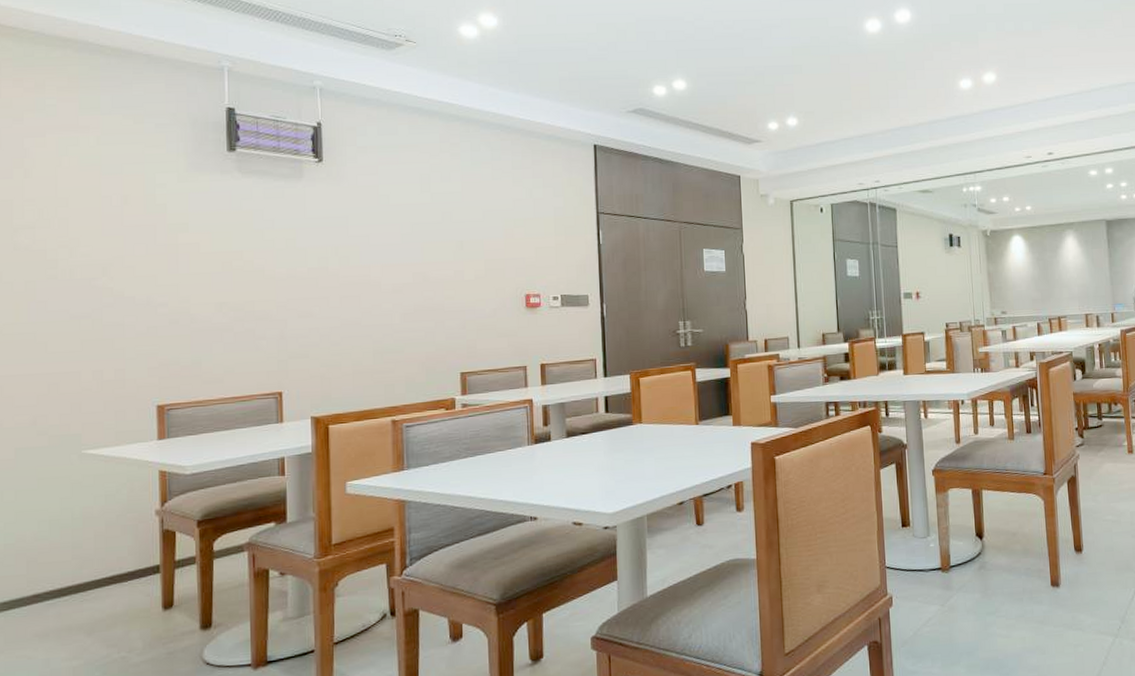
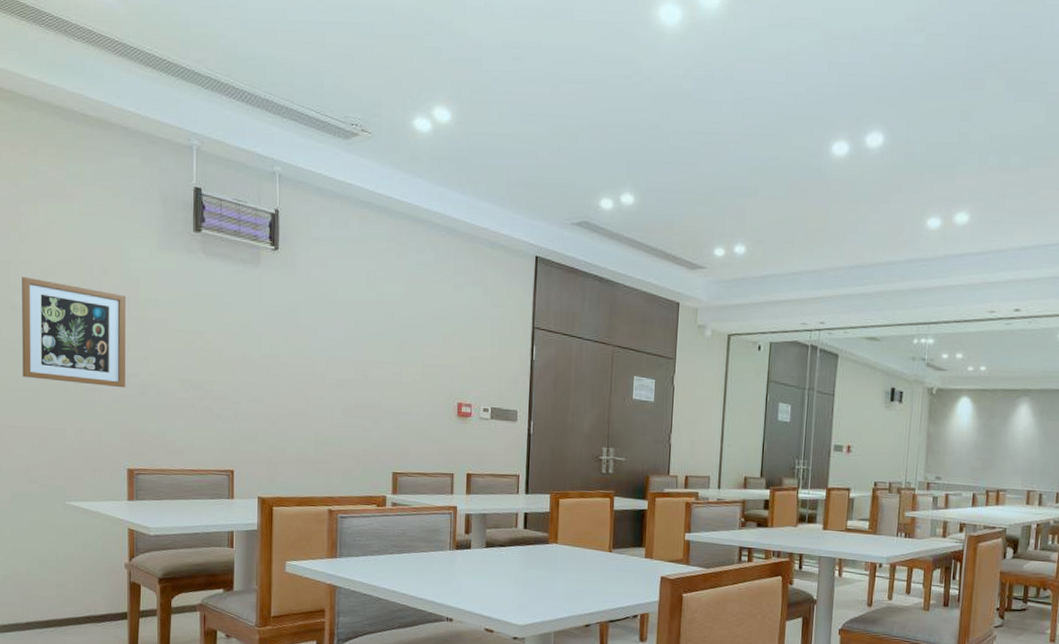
wall art: none [27,214,153,321] -> present [22,276,126,388]

